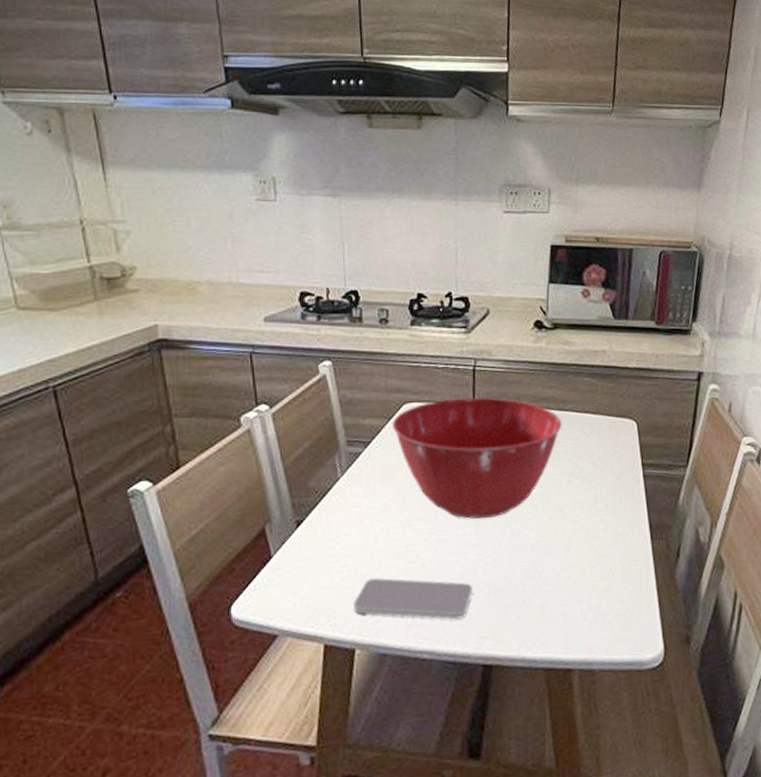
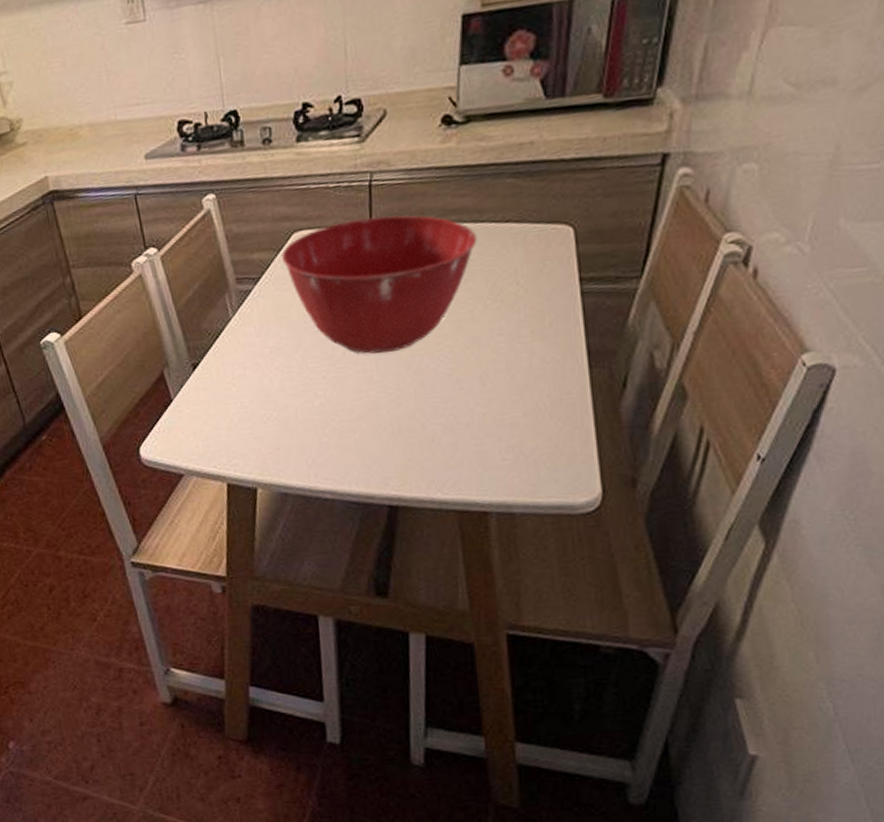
smartphone: present [352,577,473,620] -> none [252,418,376,460]

